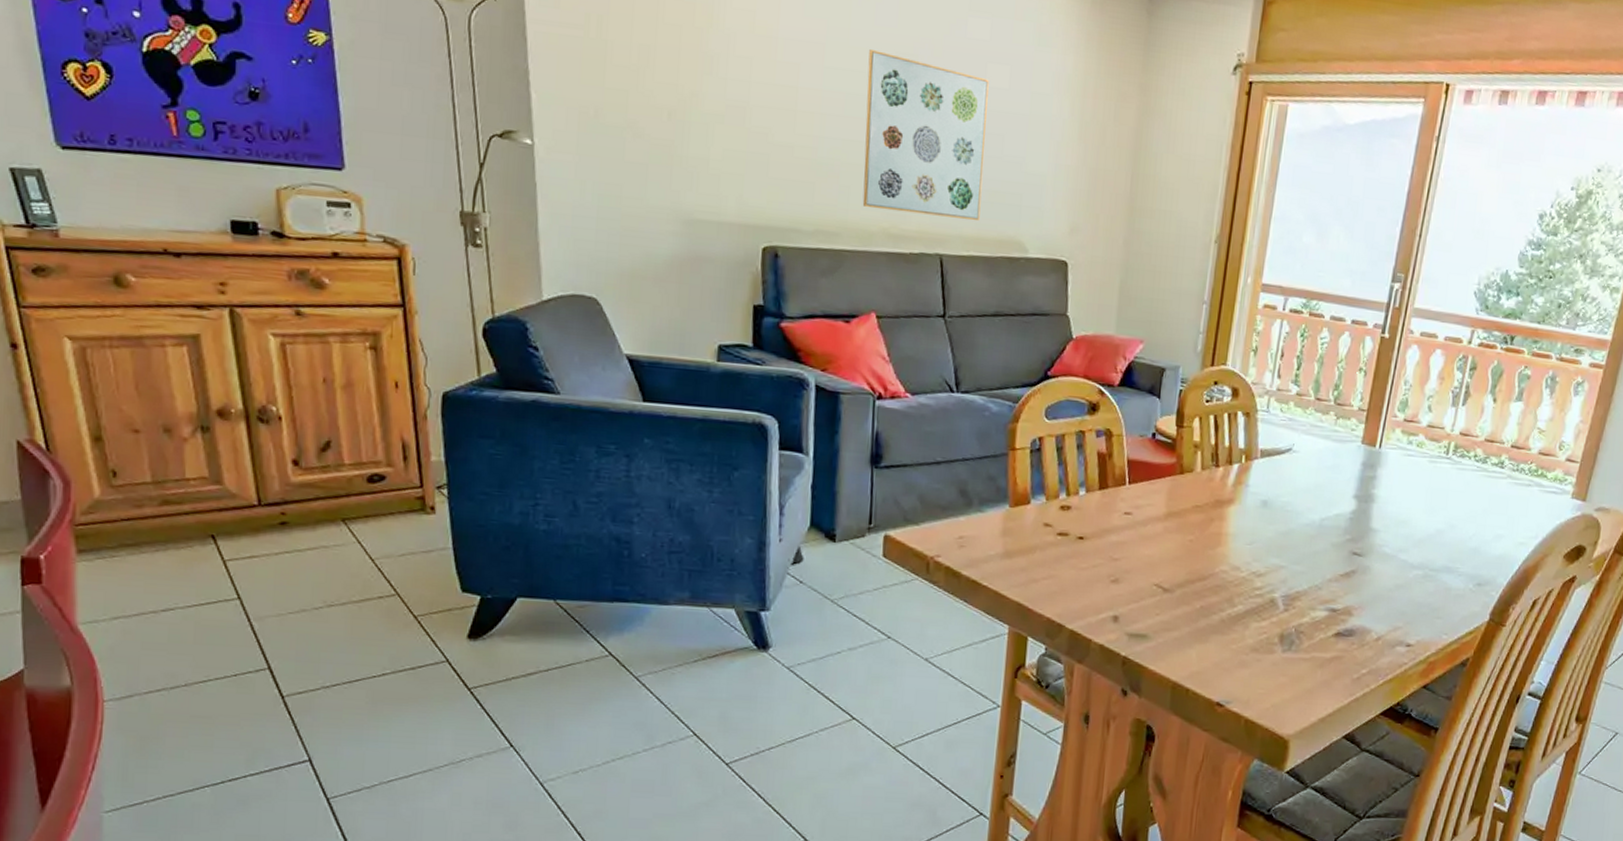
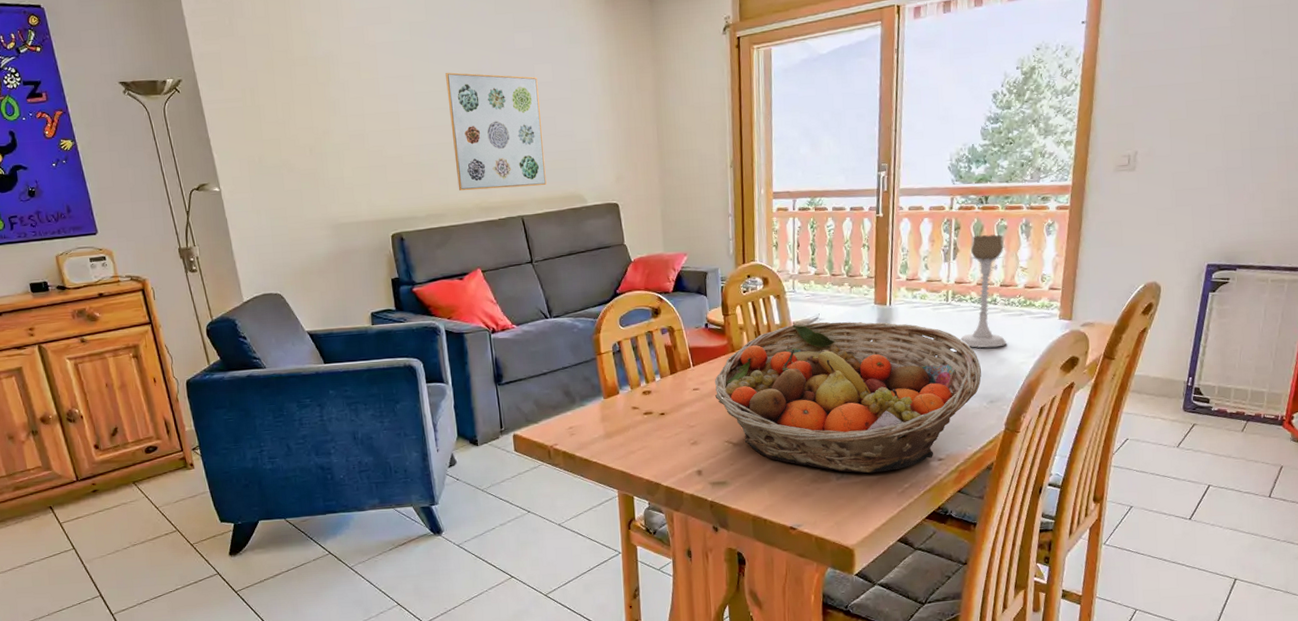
fruit basket: none [1150,452,1474,651] -> present [714,321,981,473]
candle holder: none [1454,381,1523,520] -> present [959,234,1007,348]

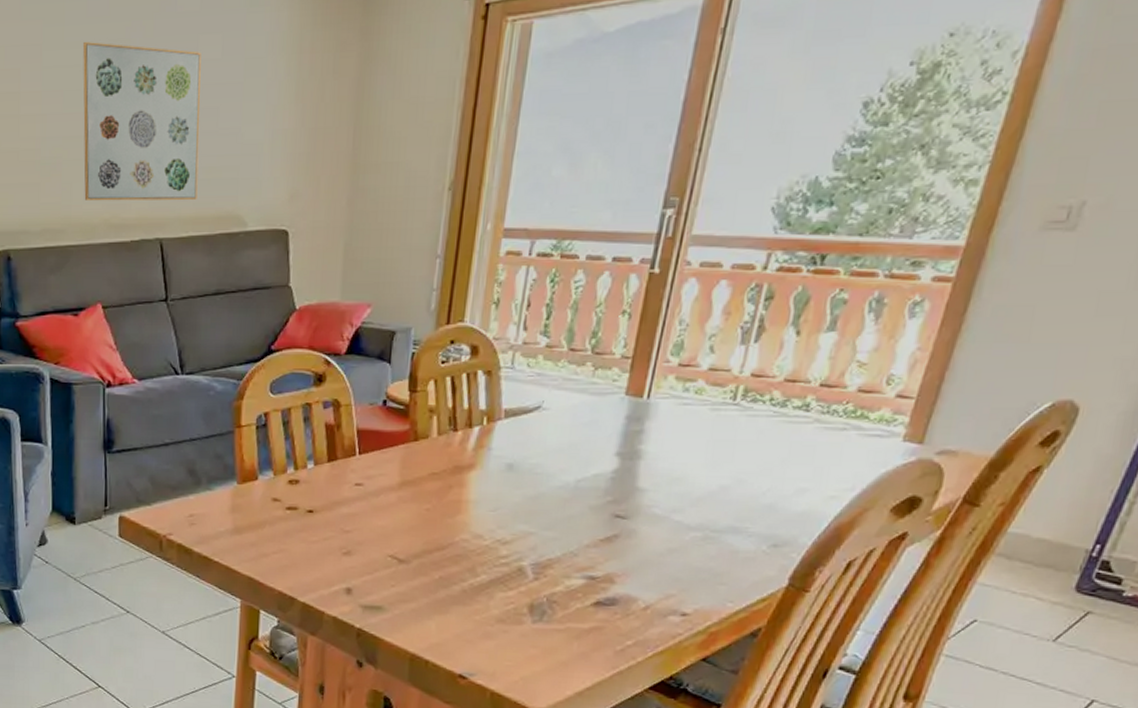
fruit basket: present [714,321,981,473] -> none [383,412,768,621]
candle holder: present [959,234,1007,348] -> none [743,311,837,472]

